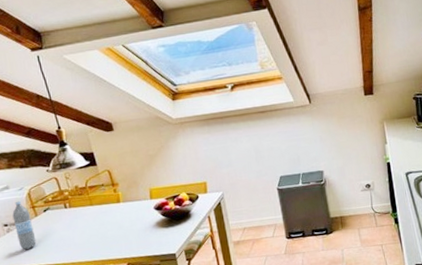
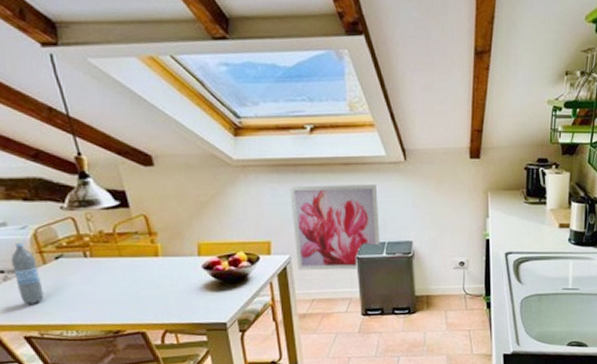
wall art: none [218,126,297,204] -> present [289,185,380,270]

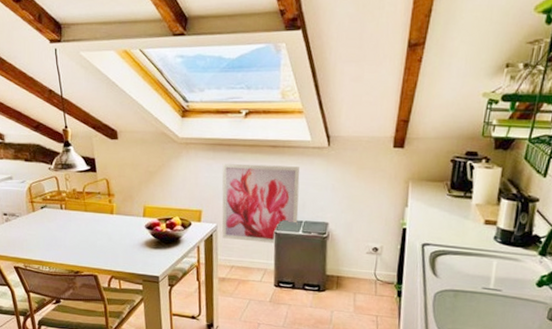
water bottle: present [11,242,44,304] -> none [12,193,31,242]

